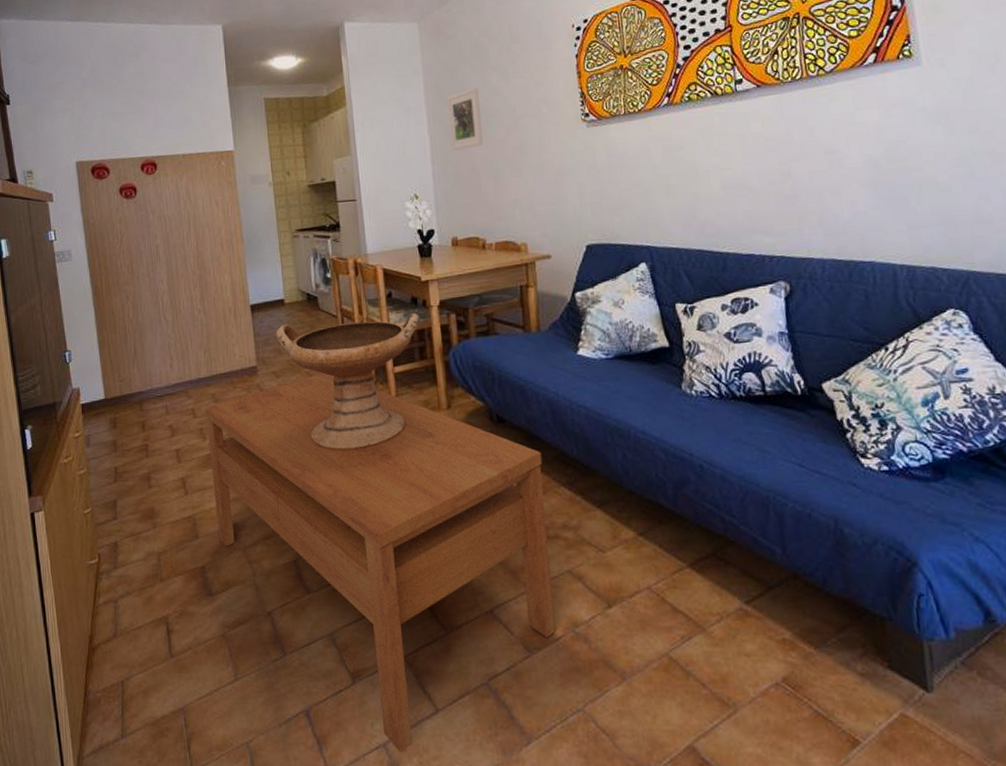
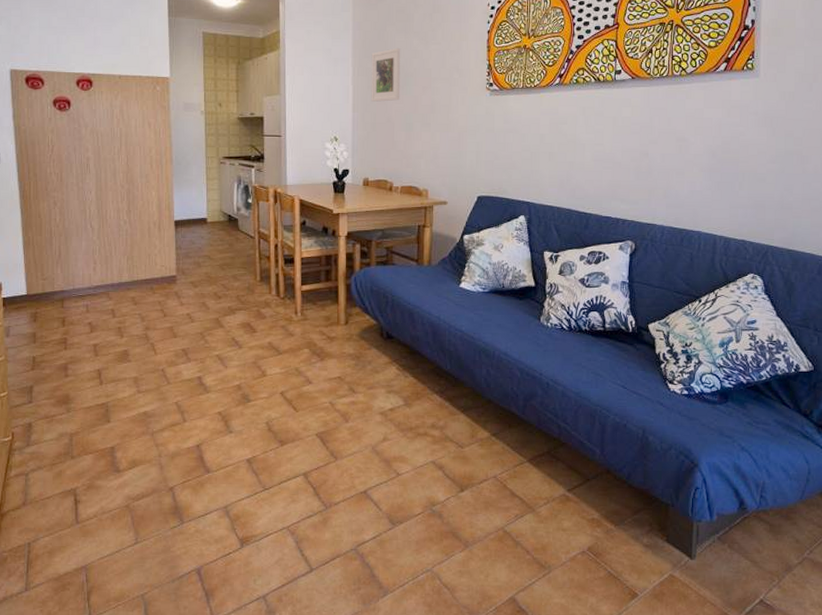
coffee table: present [205,372,556,752] -> none [124,286,421,603]
decorative bowl: present [276,312,419,450] -> none [197,240,328,354]

